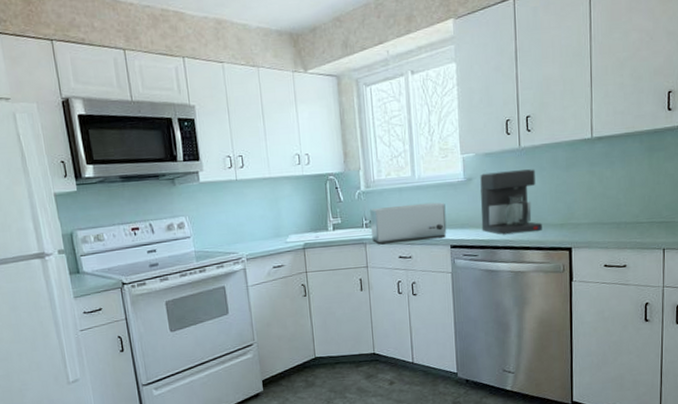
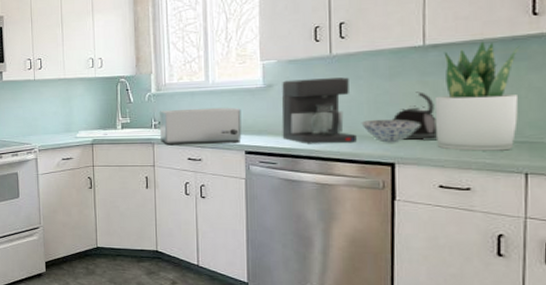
bowl: none [545,207,591,230] -> present [361,119,421,143]
kettle: none [568,181,603,226] -> present [391,91,439,141]
planter: none [600,135,659,233] -> present [434,42,520,151]

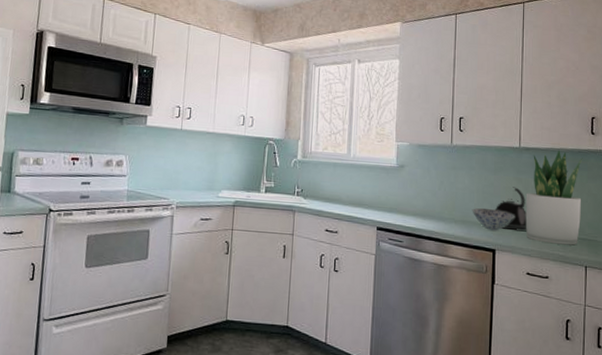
toaster: present [159,107,242,146] -> none [301,178,376,220]
coffee maker: present [281,77,357,144] -> none [409,163,468,228]

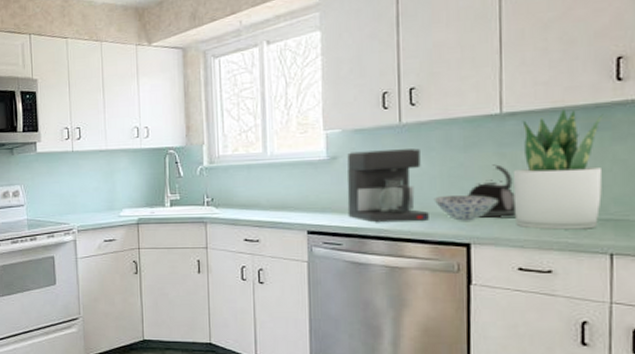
coffee maker: none [409,163,468,228] -> present [347,148,429,223]

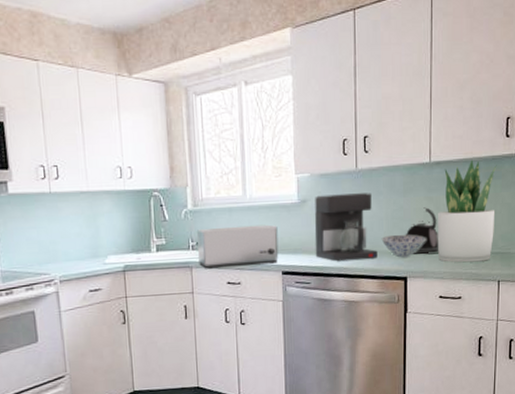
toaster: none [211,181,304,225] -> present [196,224,279,269]

